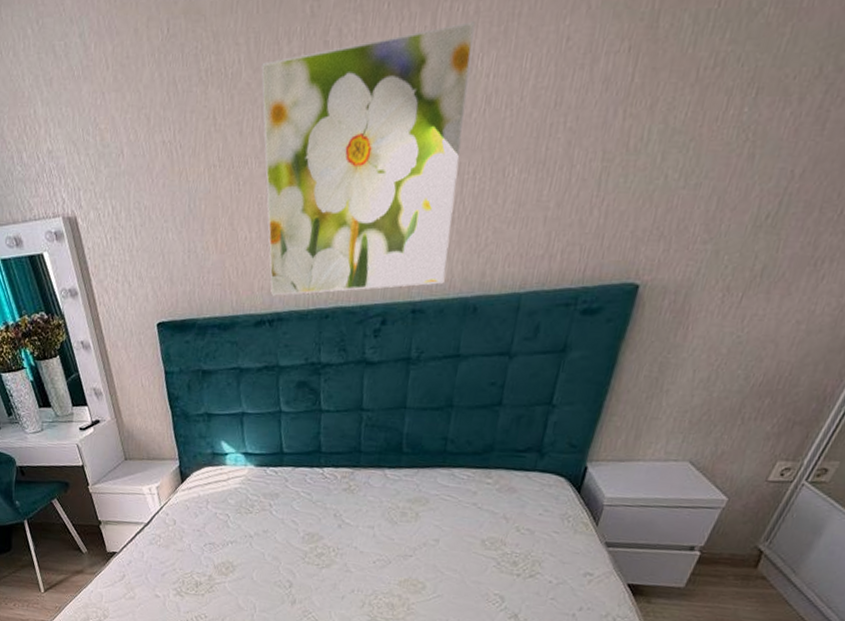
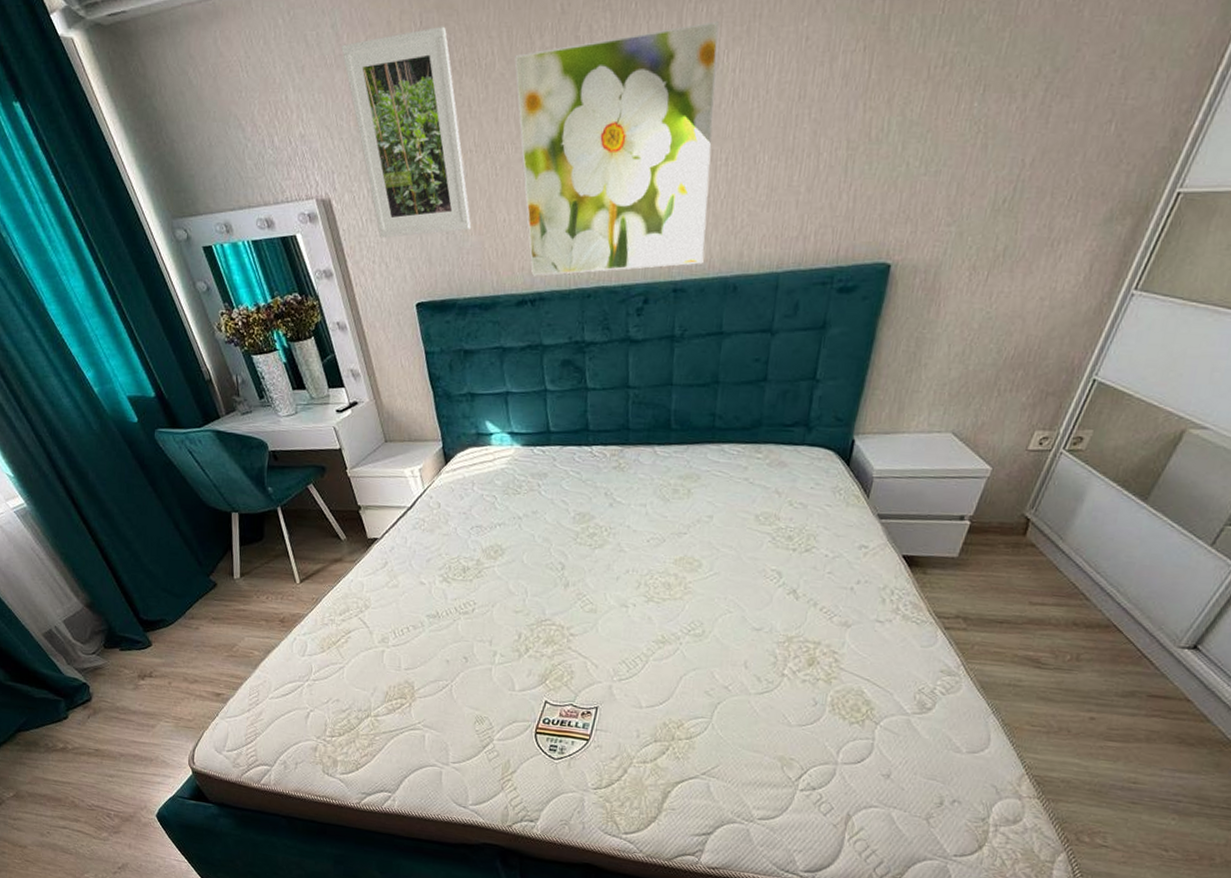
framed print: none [89,33,213,257] -> present [341,26,472,238]

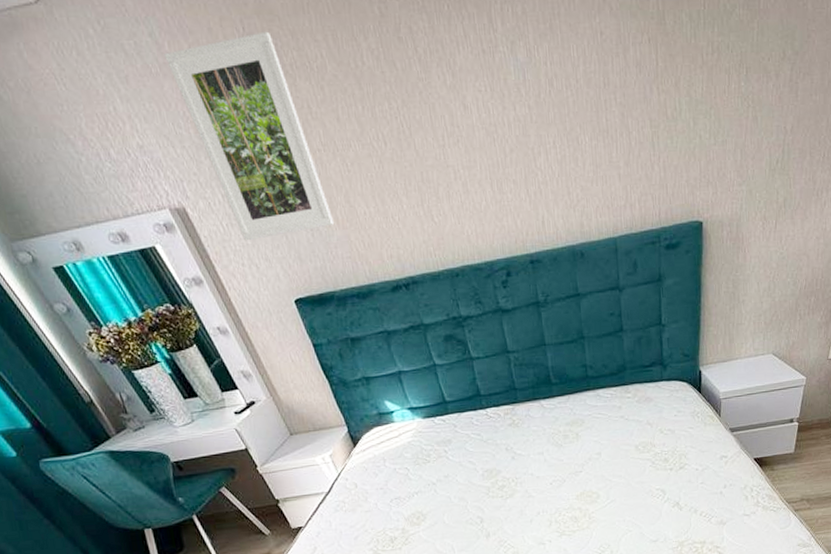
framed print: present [514,21,720,276] -> none [344,20,552,262]

